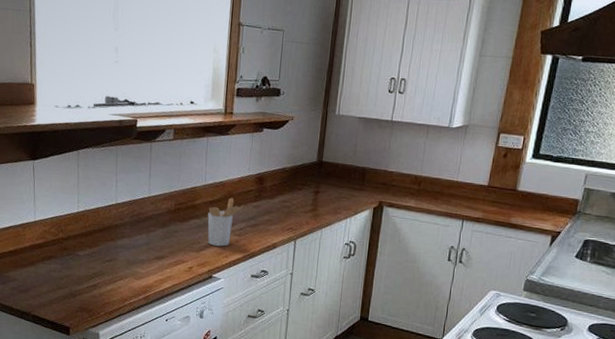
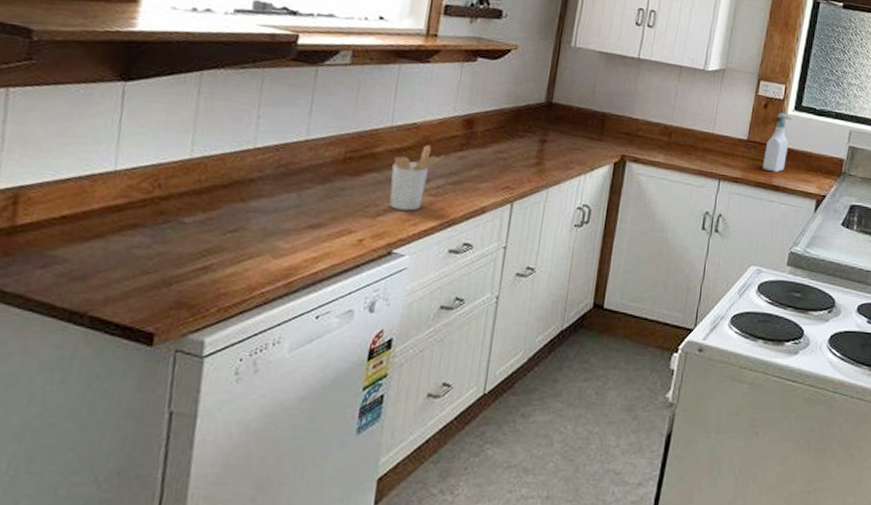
soap bottle: none [502,160,530,213] -> present [763,112,792,173]

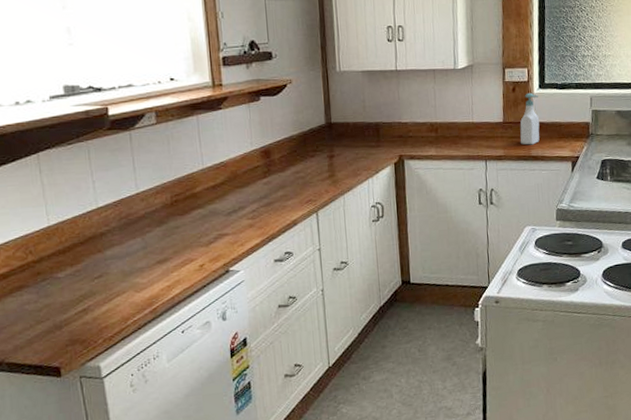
utensil holder: present [389,145,444,211] -> none [211,178,252,236]

